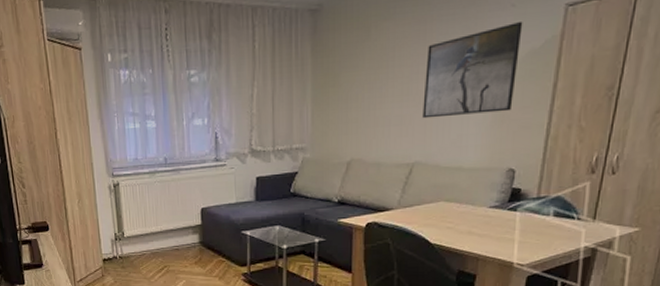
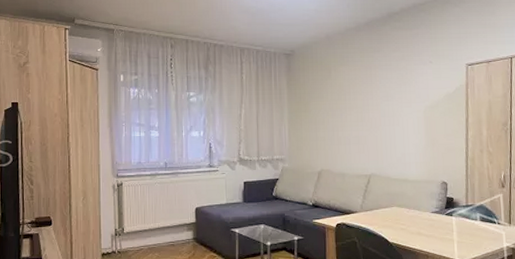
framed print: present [422,22,523,119] -> none [373,74,439,140]

